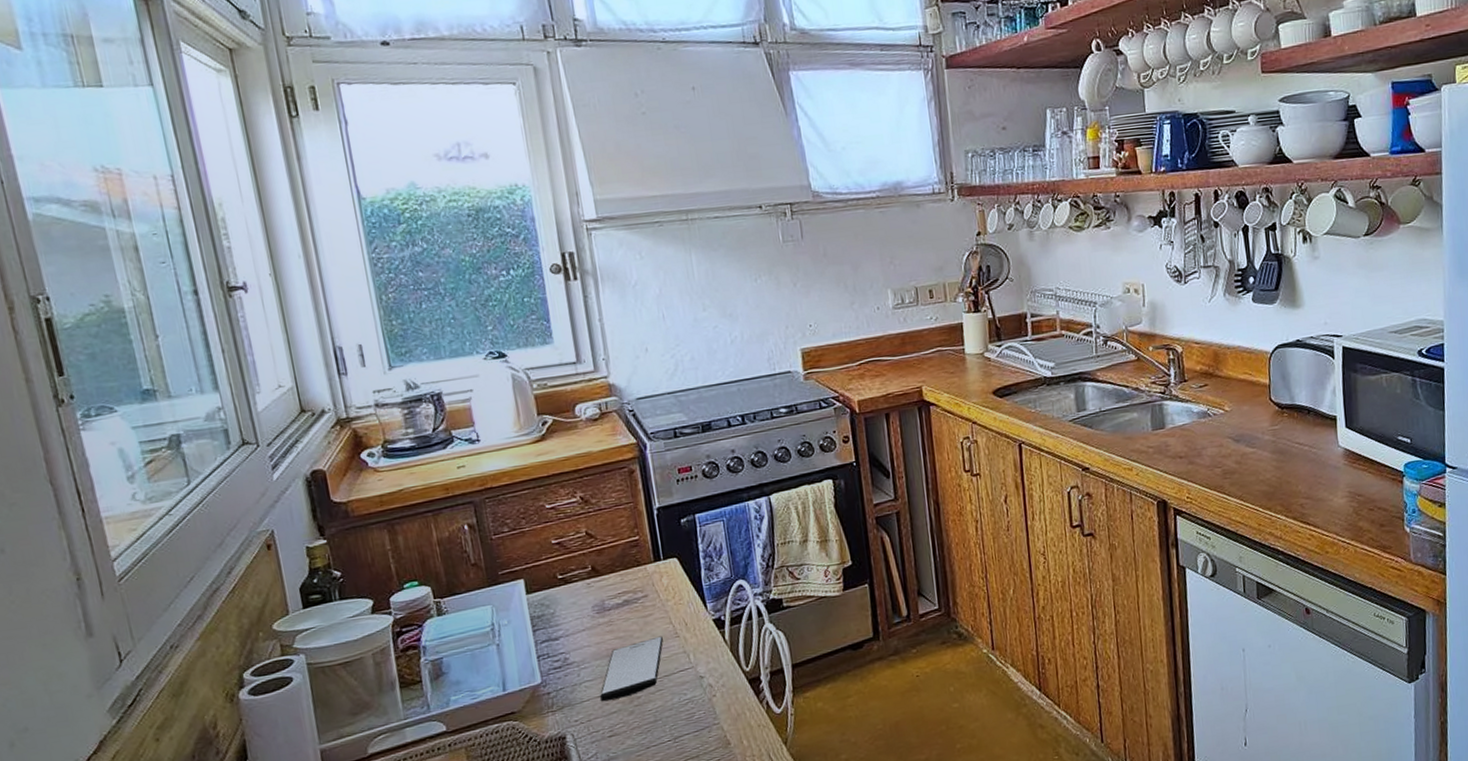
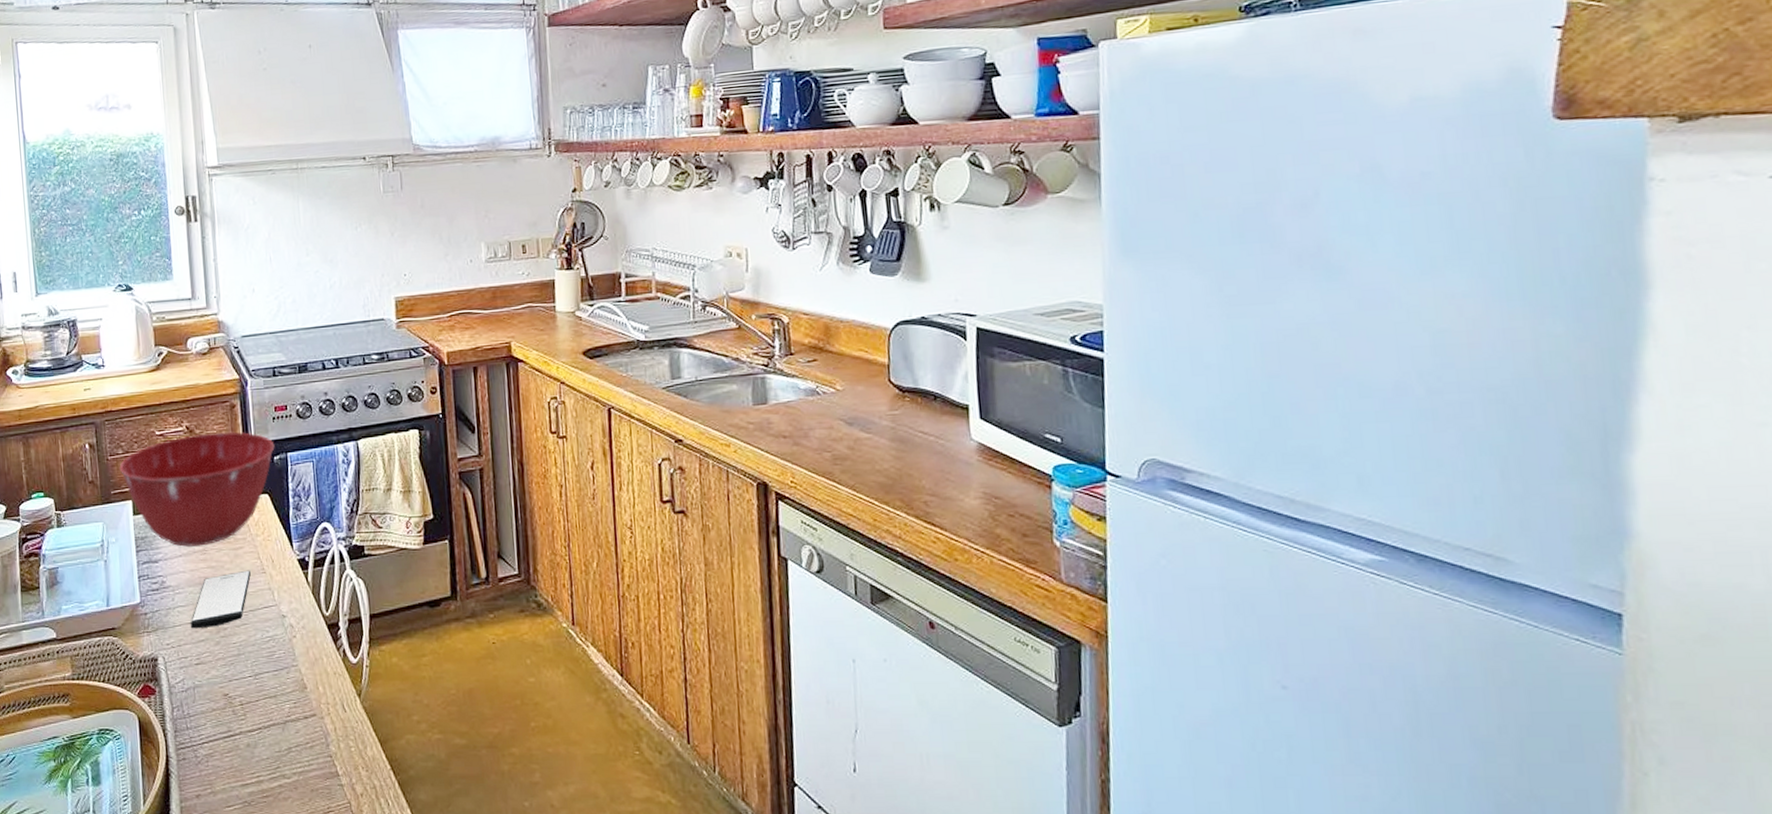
mixing bowl: none [506,497,681,621] -> present [119,431,275,547]

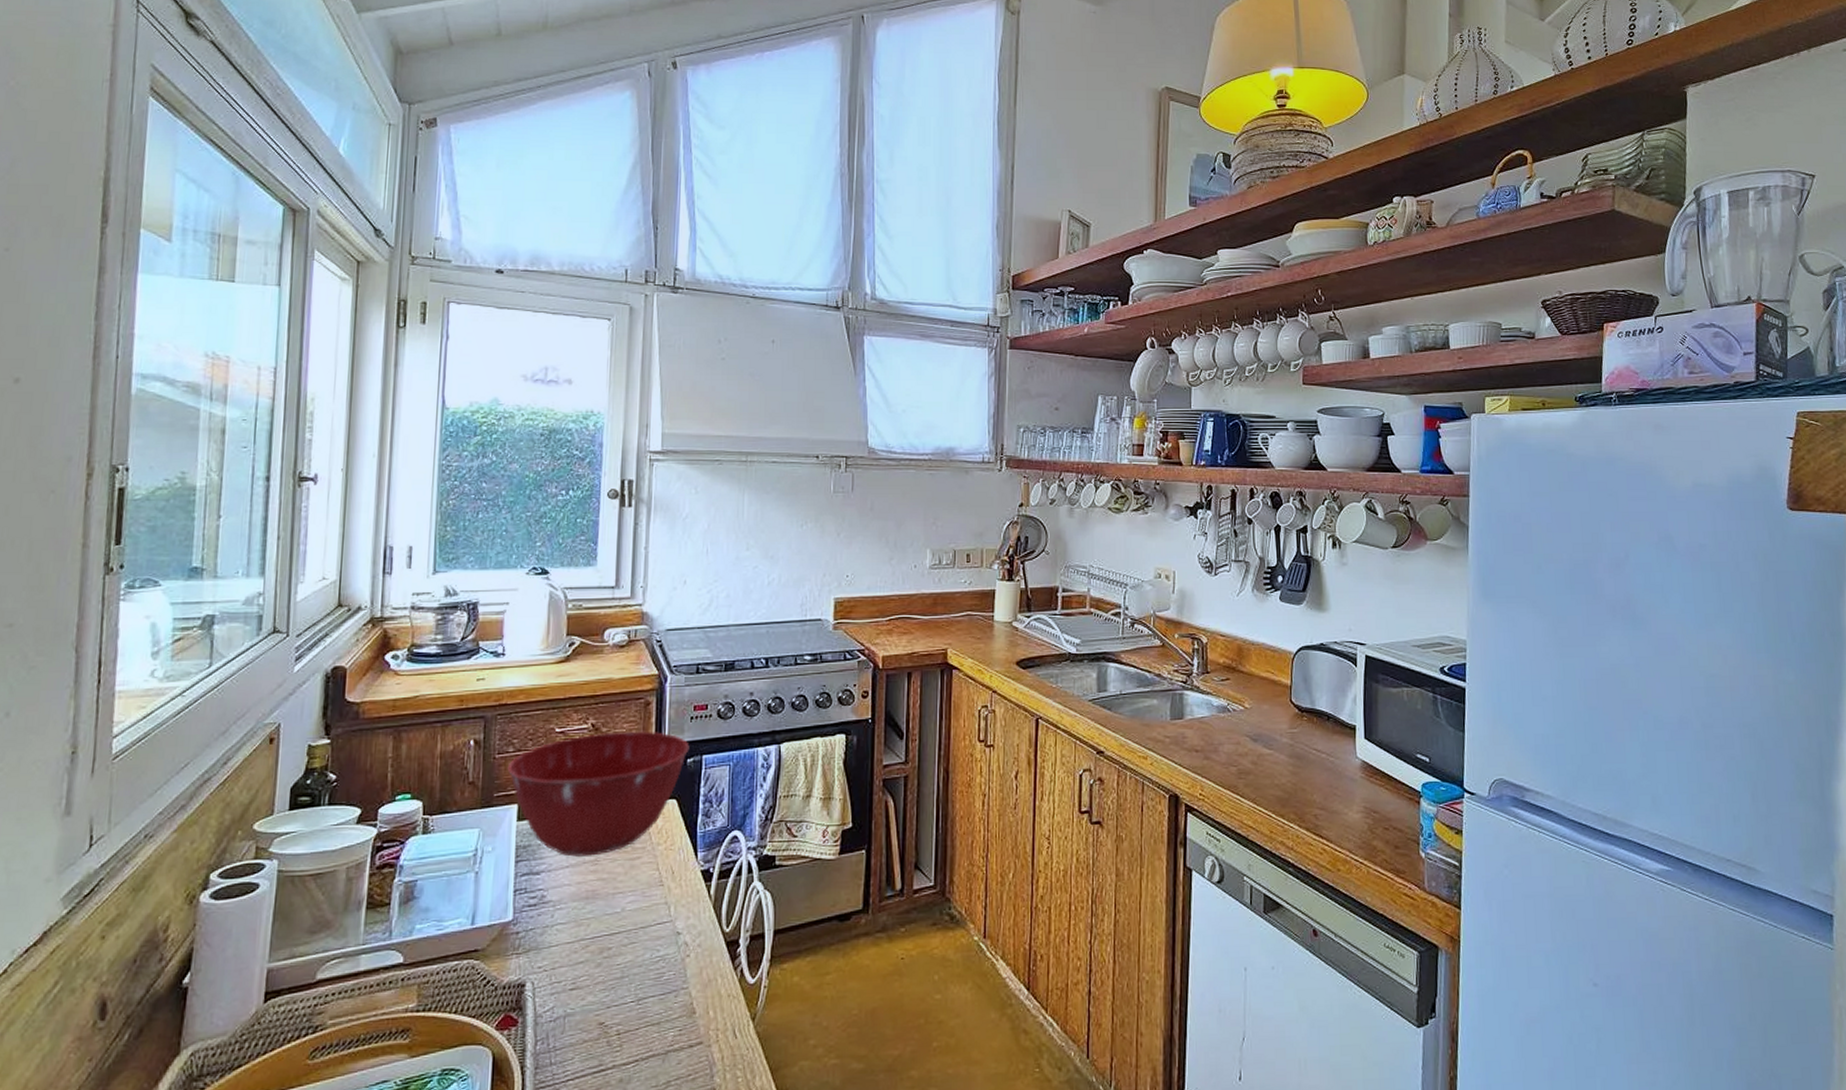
smartphone: present [190,570,251,628] -> none [569,882,646,948]

